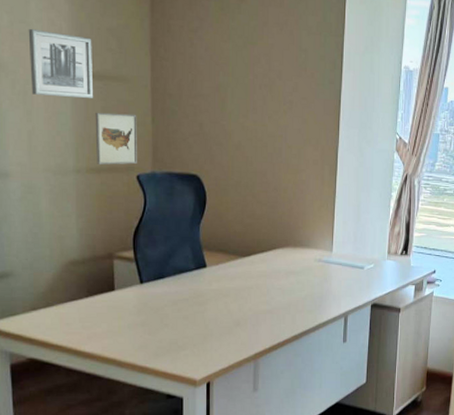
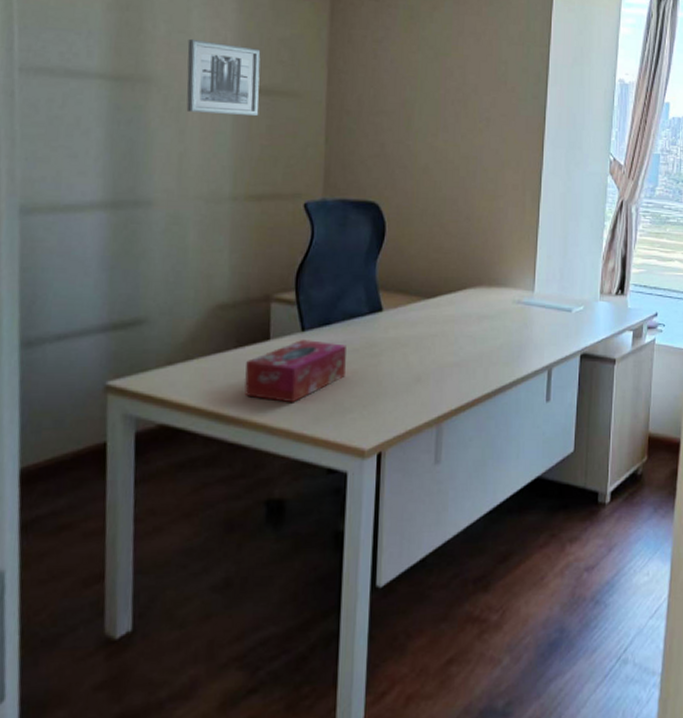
wall art: present [95,112,137,165] -> none [258,131,308,191]
tissue box: none [95,291,178,342] -> present [244,340,346,403]

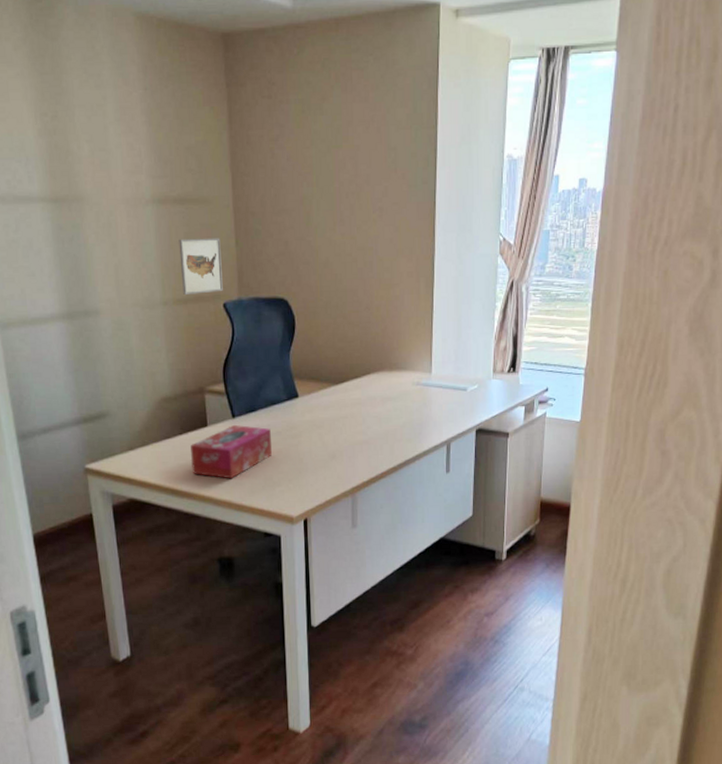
wall art: present [186,38,261,117] -> none [108,155,176,226]
wall art: none [258,131,308,191] -> present [179,238,223,295]

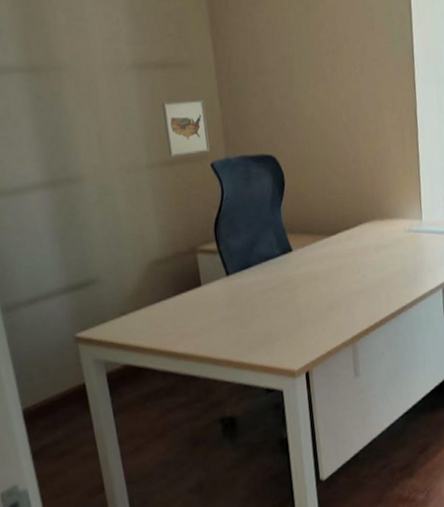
tissue box: present [190,425,272,479] -> none [185,282,269,338]

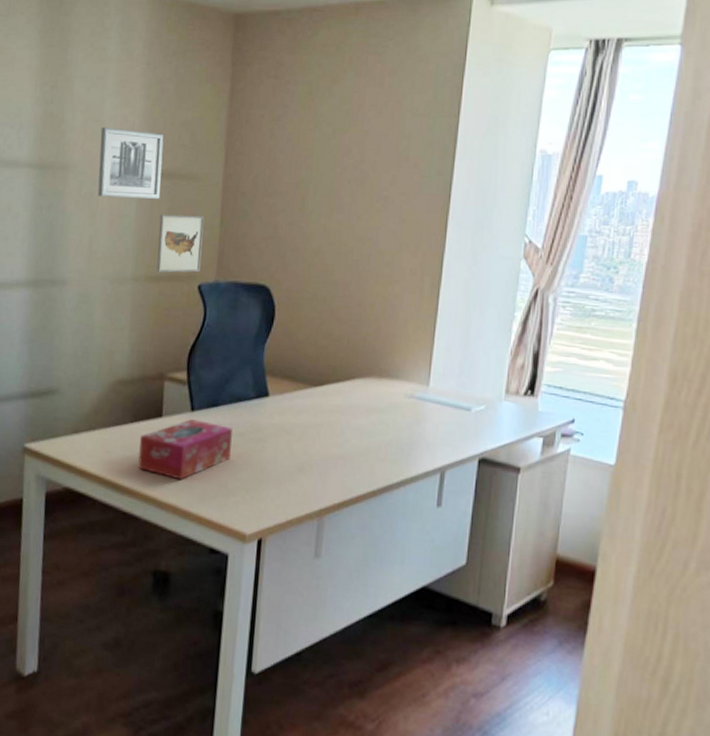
wall art: none [86,24,159,93] -> present [97,126,165,200]
tissue box: none [185,282,269,338] -> present [138,419,232,481]

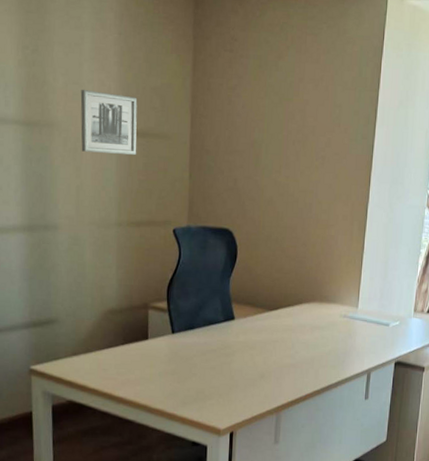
tissue box: present [138,419,232,481] -> none [129,340,206,390]
wall art: present [156,214,204,273] -> none [137,168,176,219]

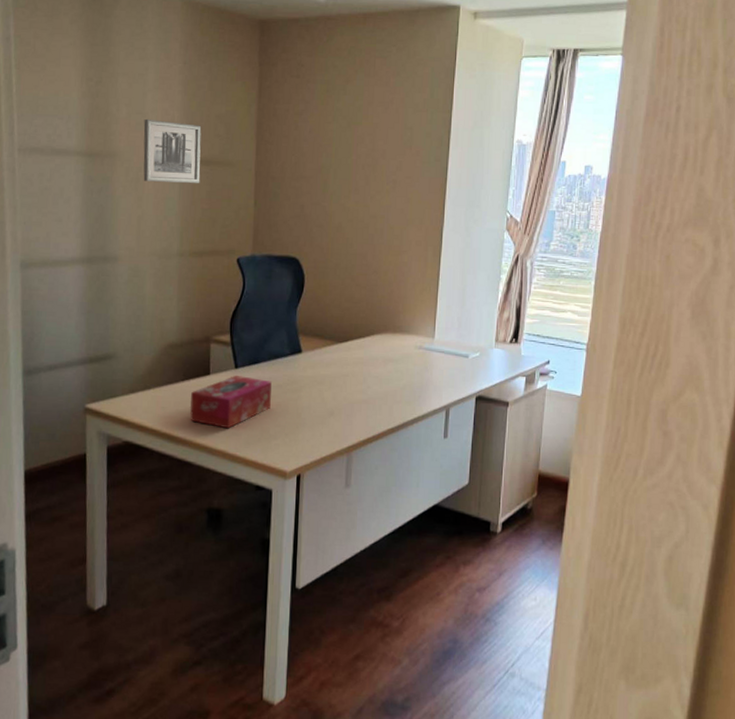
tissue box: none [129,340,206,390] -> present [189,376,272,429]

